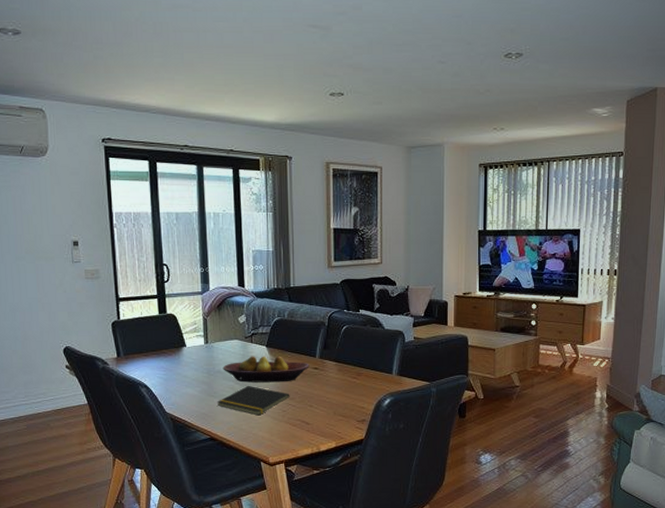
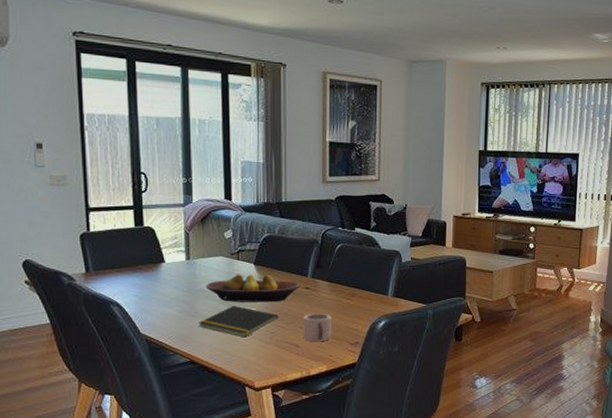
mug: none [312,391,339,420] -> present [303,312,331,342]

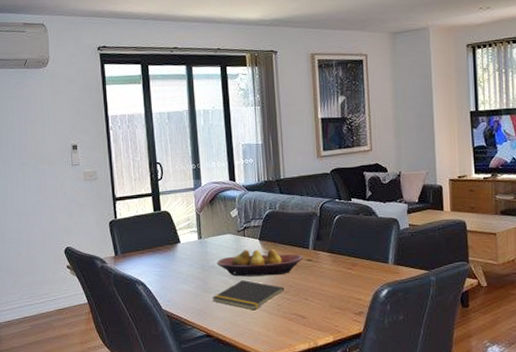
mug: present [303,312,331,342] -> none [307,283,335,313]

